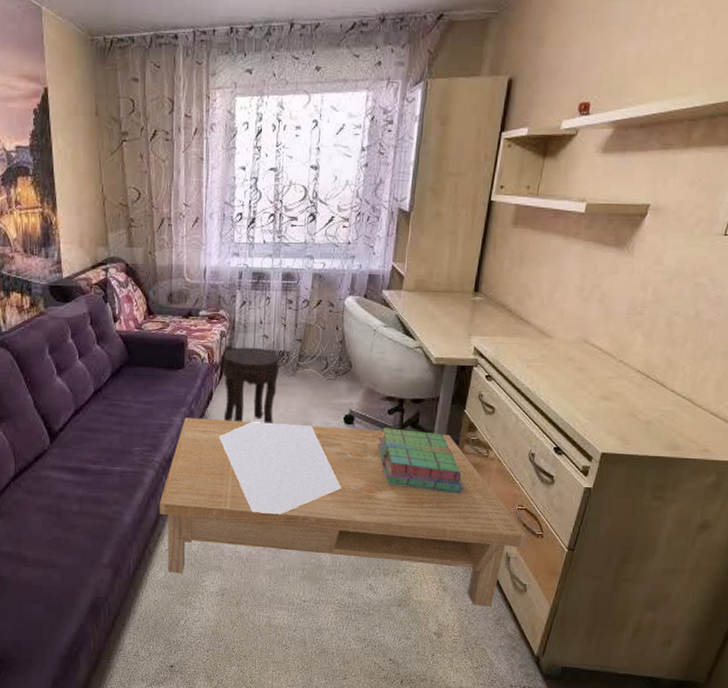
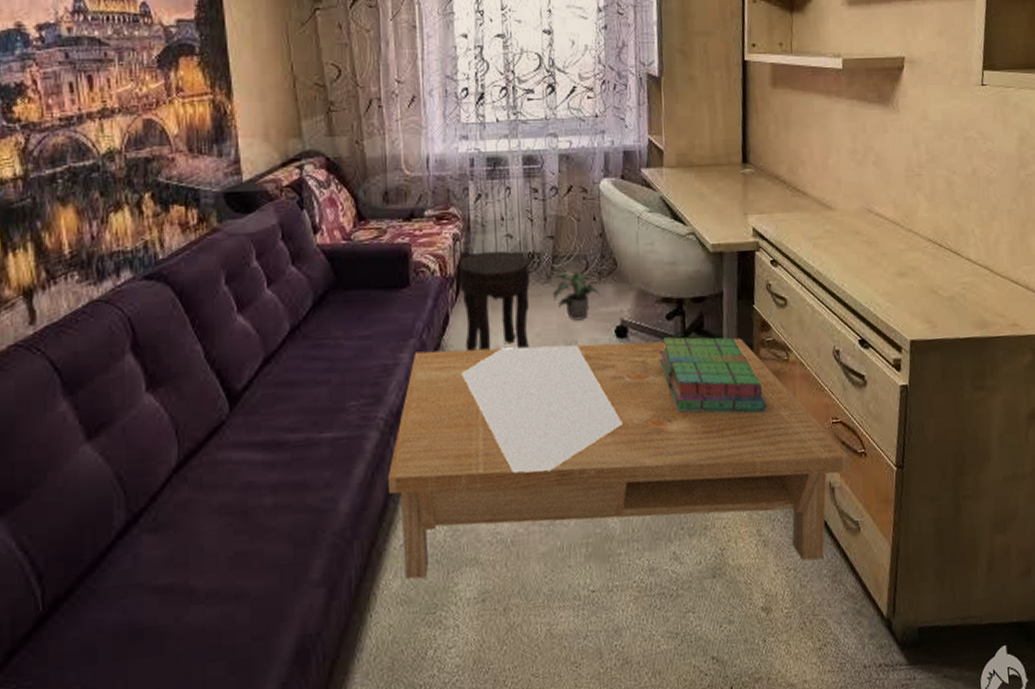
potted plant: none [291,368,335,407] -> present [545,271,600,321]

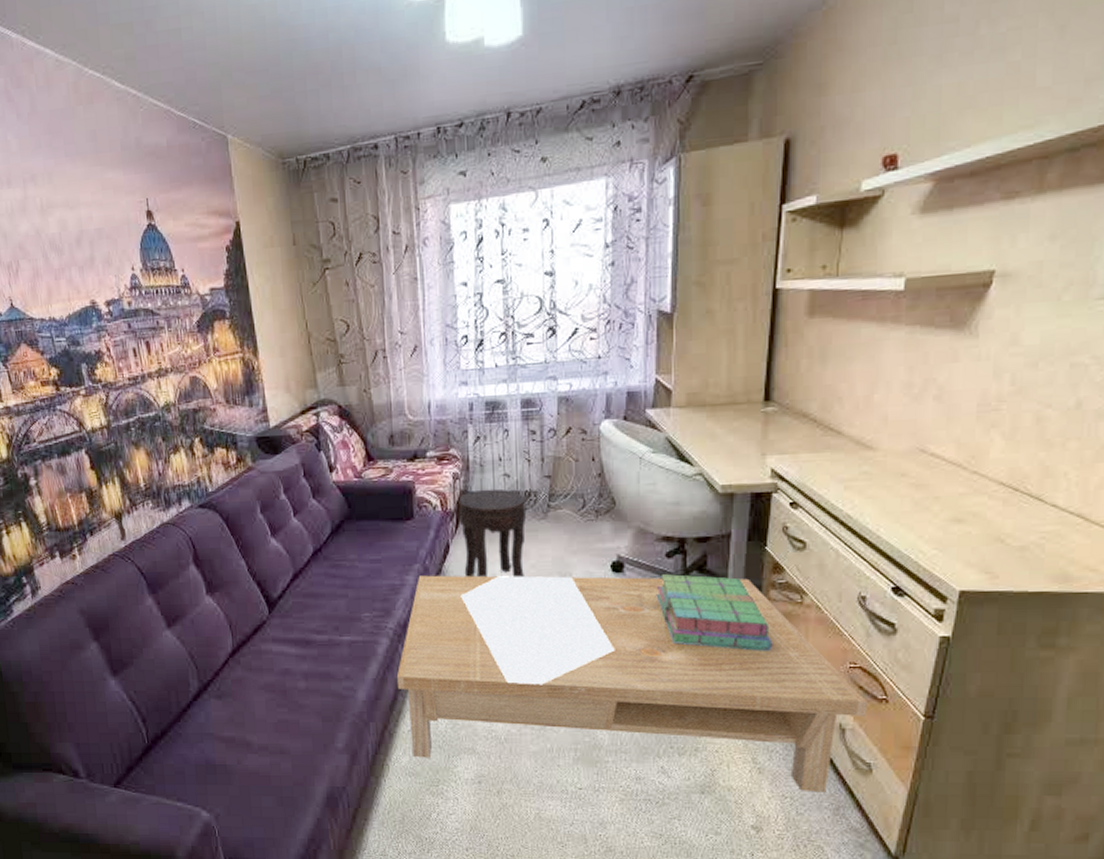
potted plant: present [545,271,600,321] -> none [541,508,597,555]

